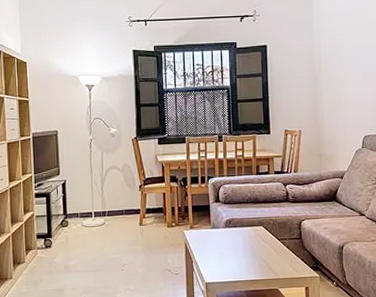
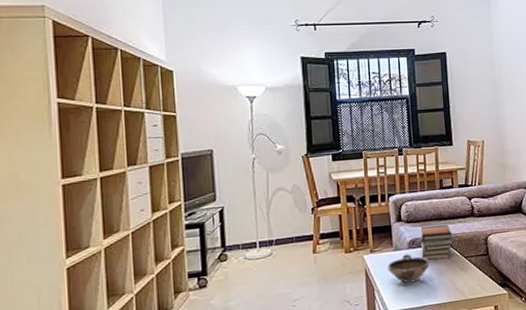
bowl: none [205,232,245,259] -> present [387,254,430,283]
book stack: none [236,207,267,240] -> present [419,224,453,260]

